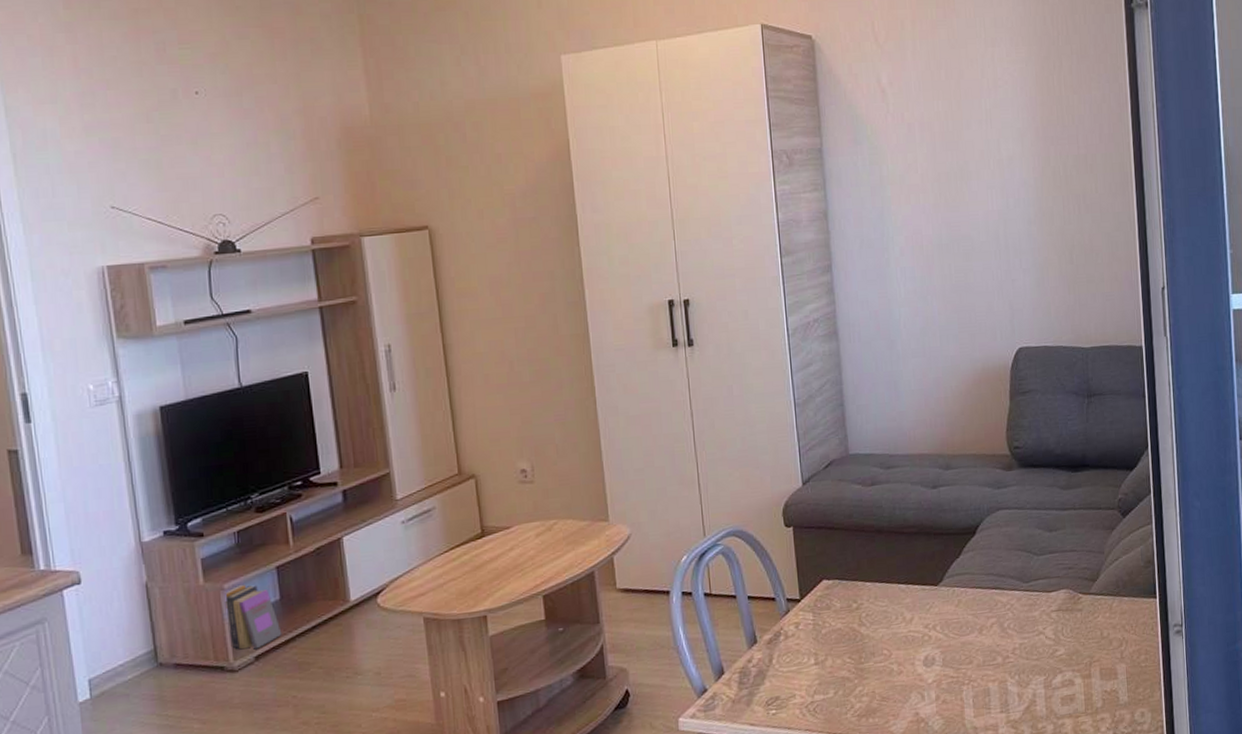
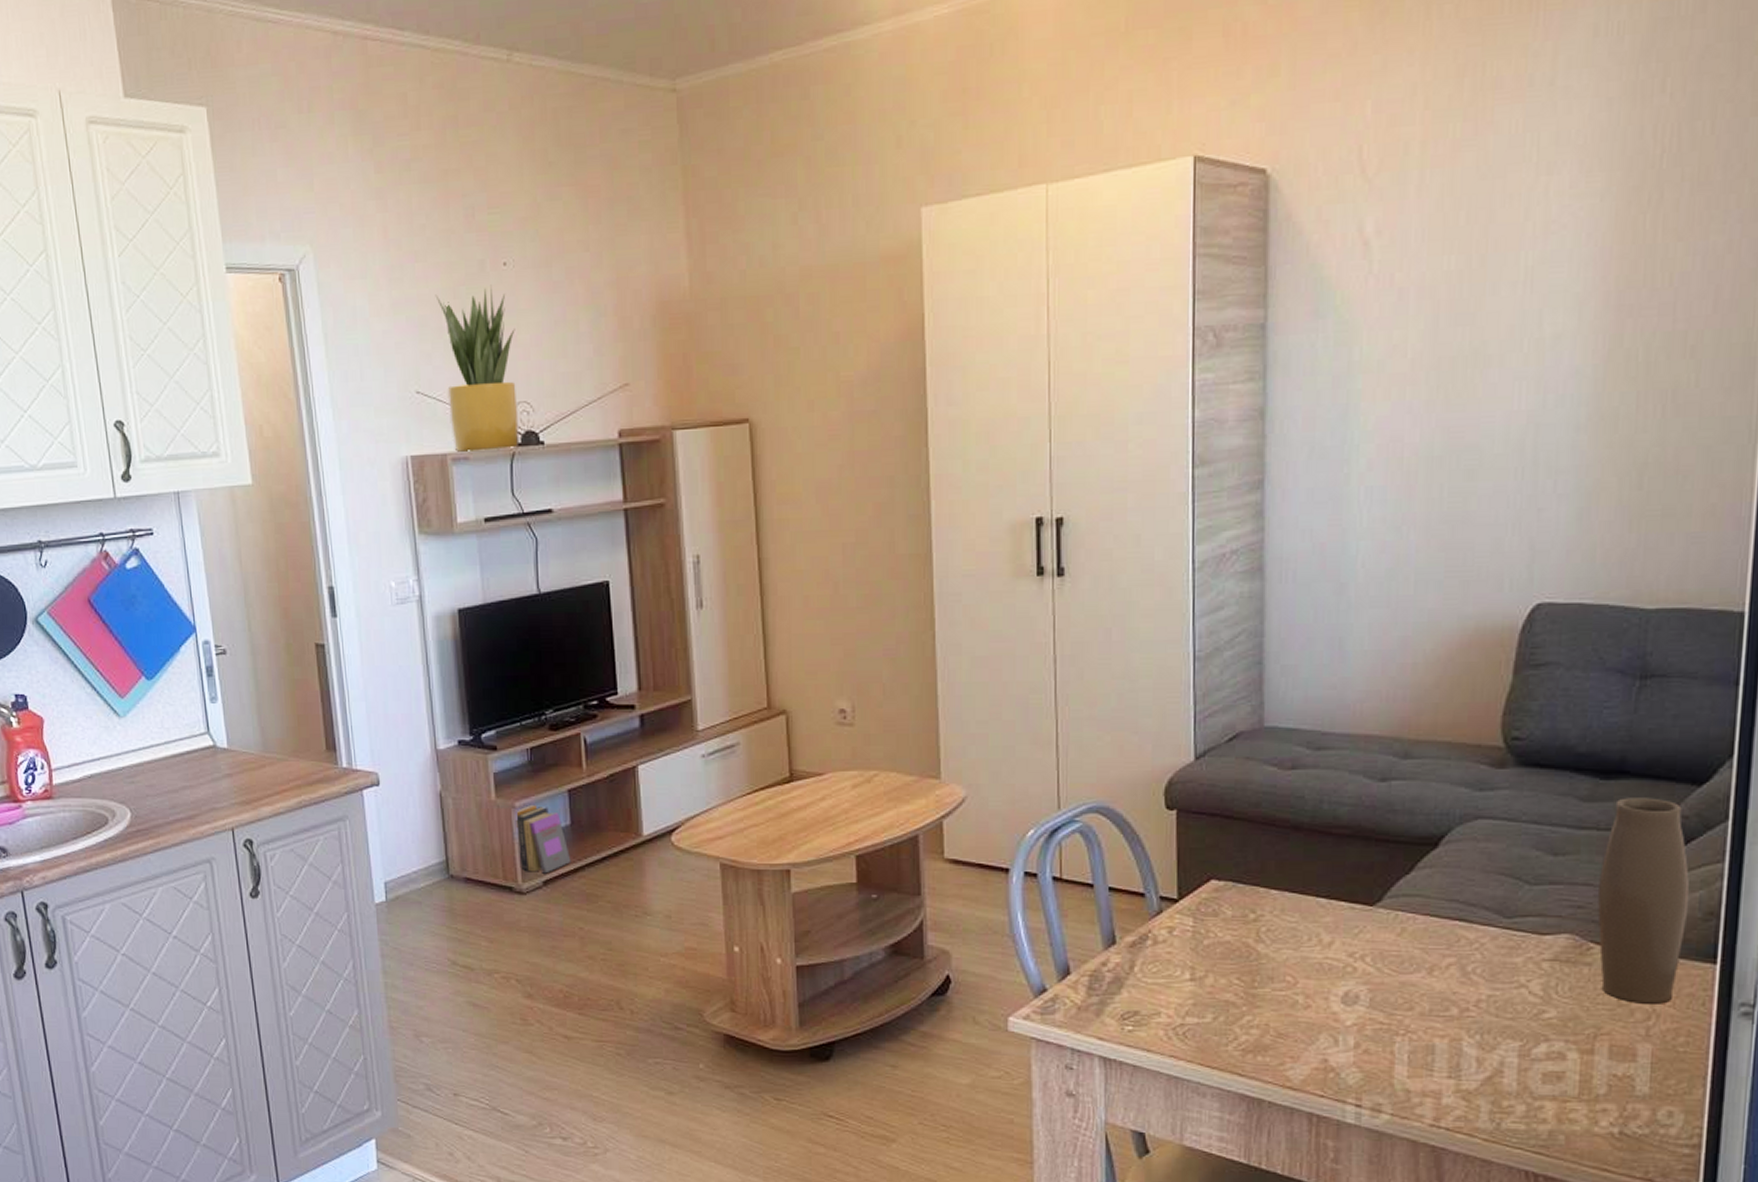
planter: none [128,111,215,261] -> present [435,284,519,452]
vase: none [1079,482,1136,636] -> present [1597,798,1690,1006]

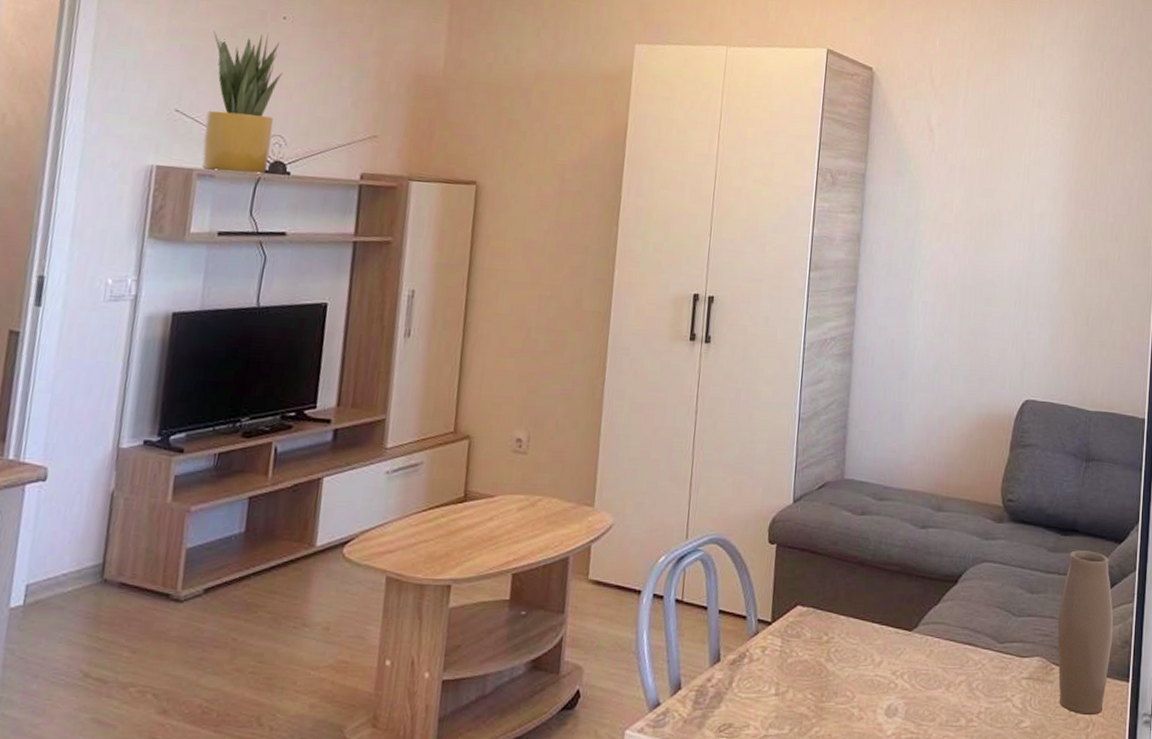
books: present [516,804,572,874] -> none [183,509,239,581]

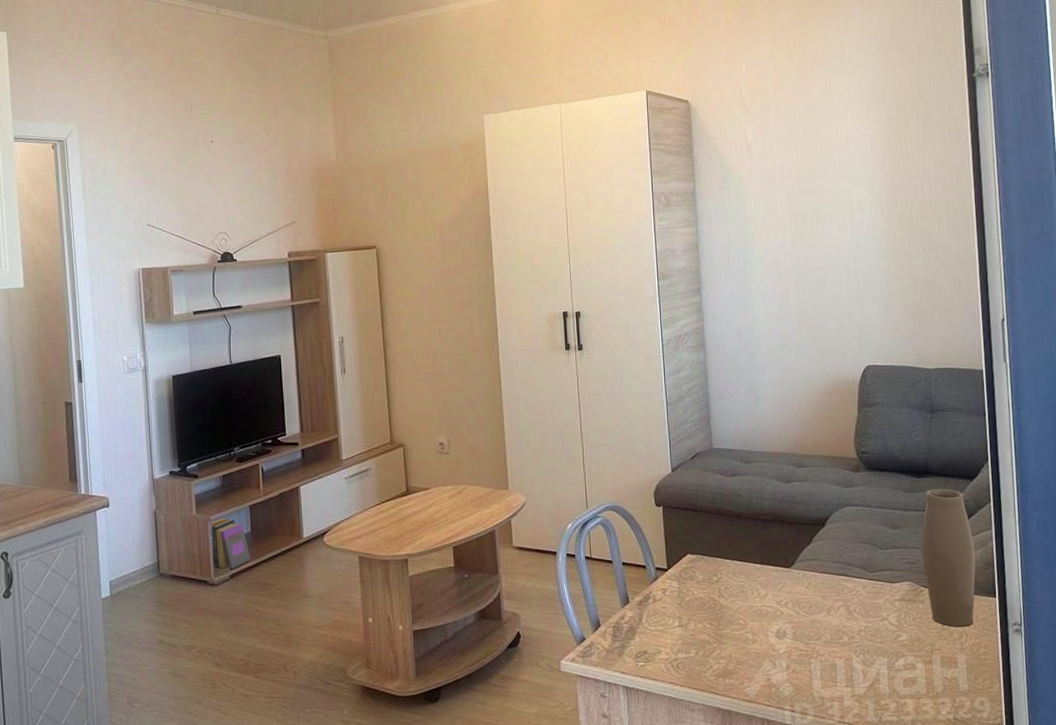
books: none [183,509,239,581] -> present [211,517,251,570]
planter: present [202,30,283,174] -> none [163,155,219,266]

